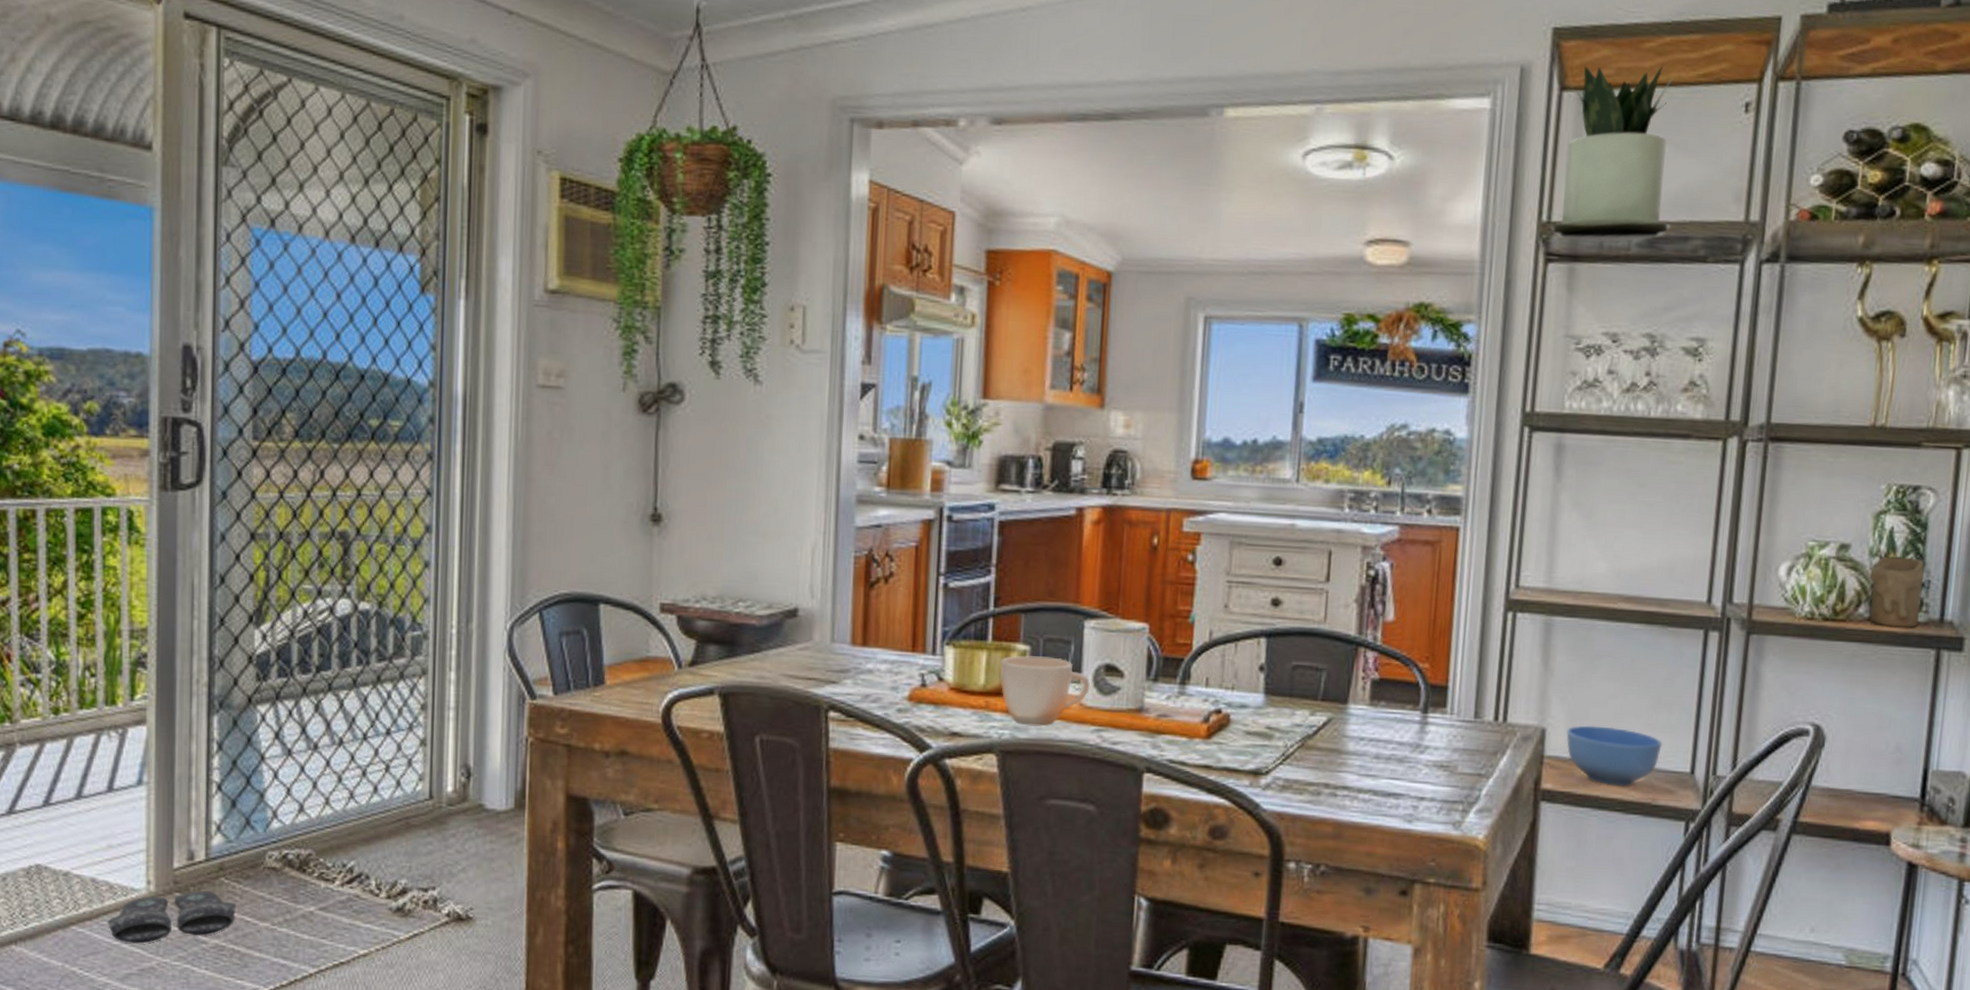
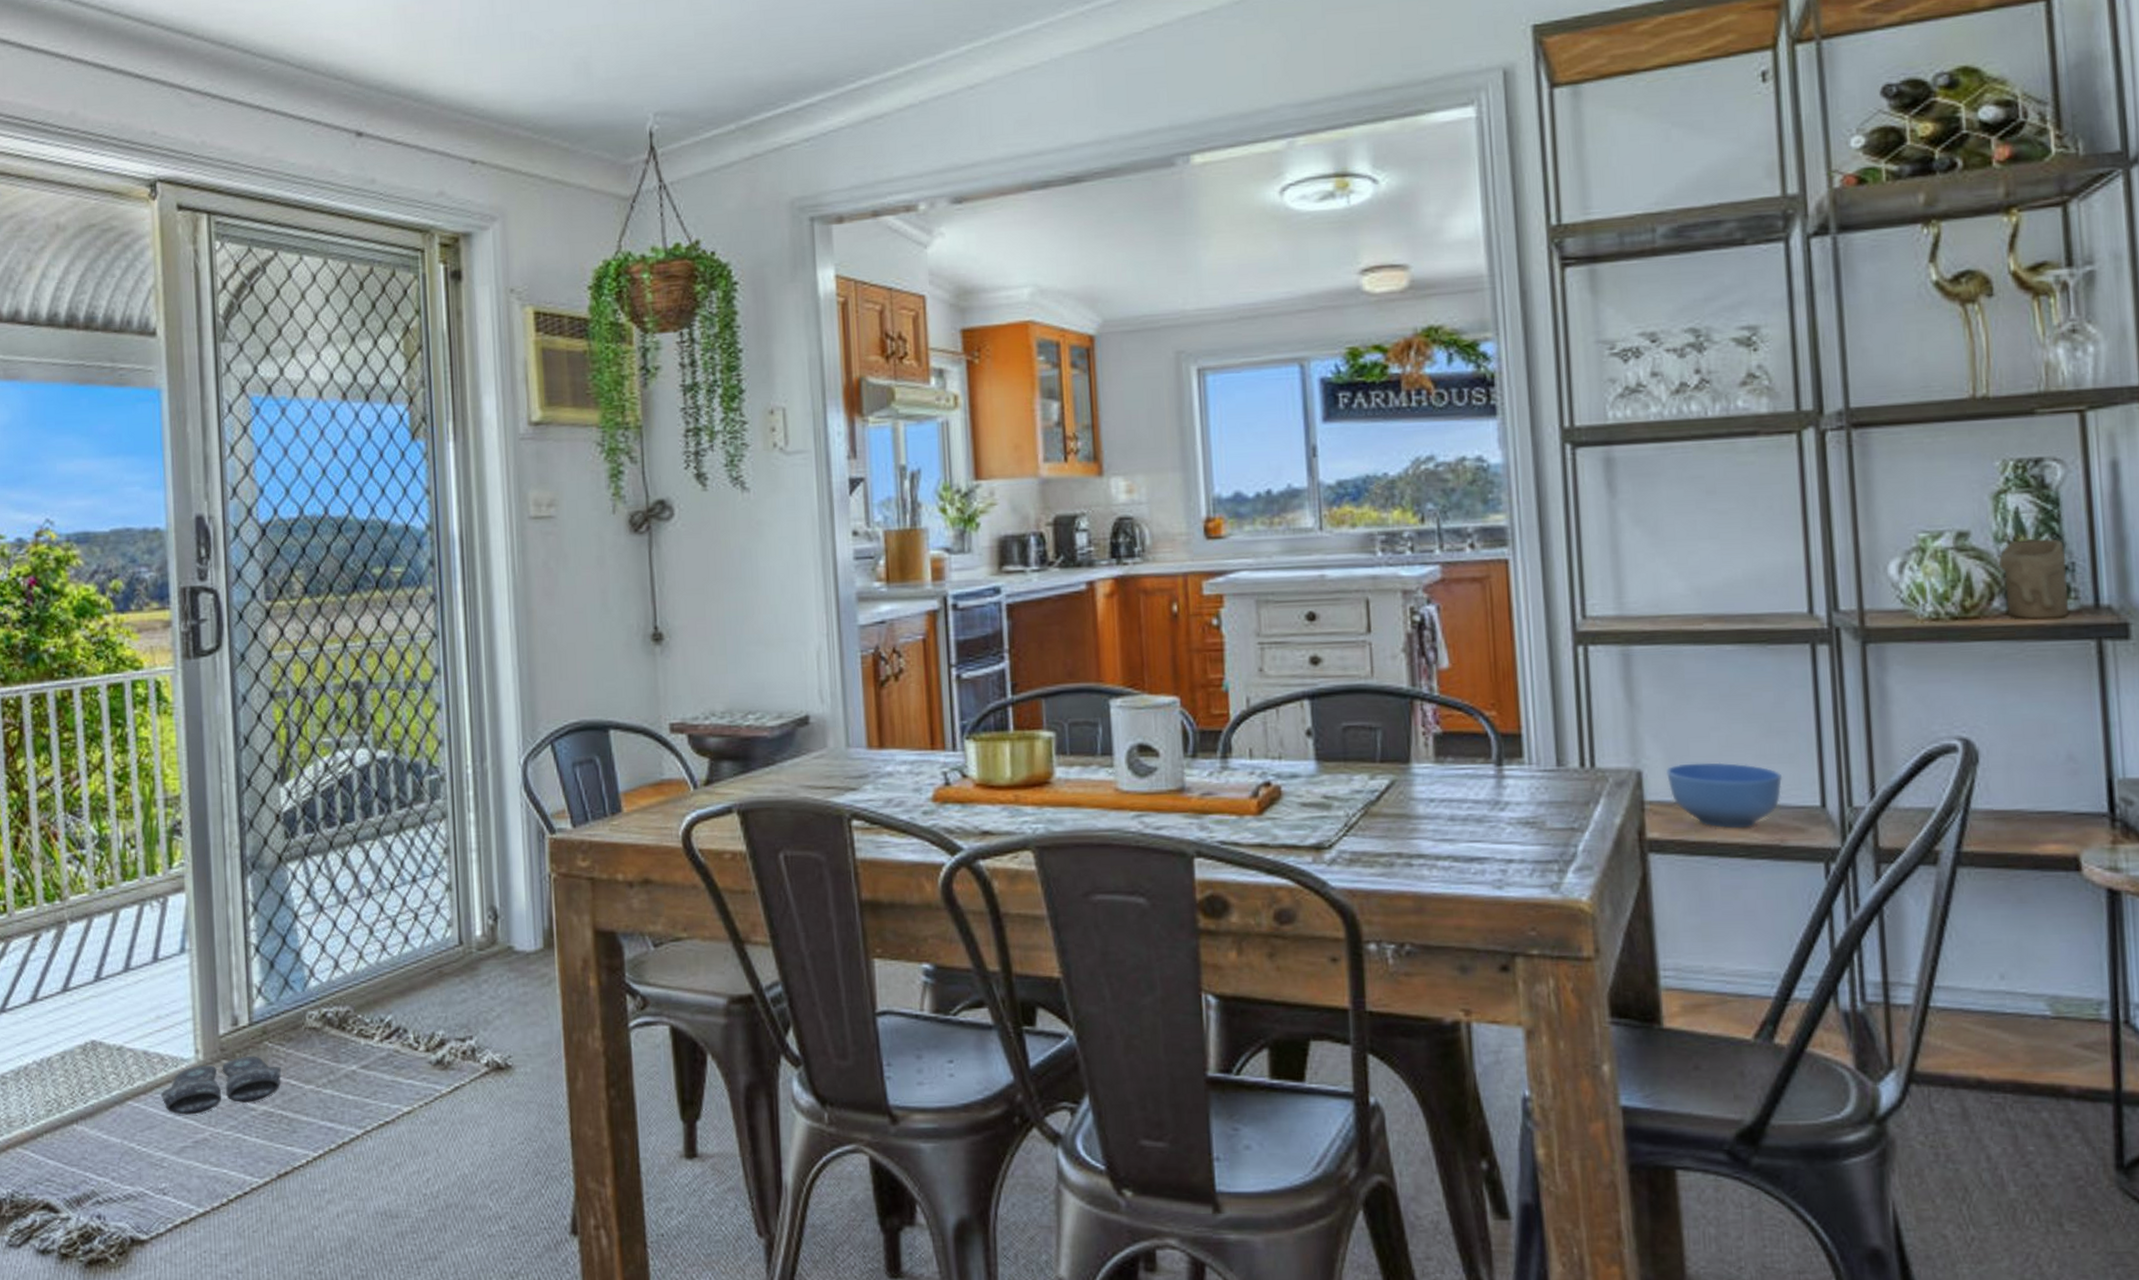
cup: present [1000,655,1091,727] -> none [1025,742,1125,818]
planter: present [1551,65,1673,242] -> none [1562,46,1699,241]

